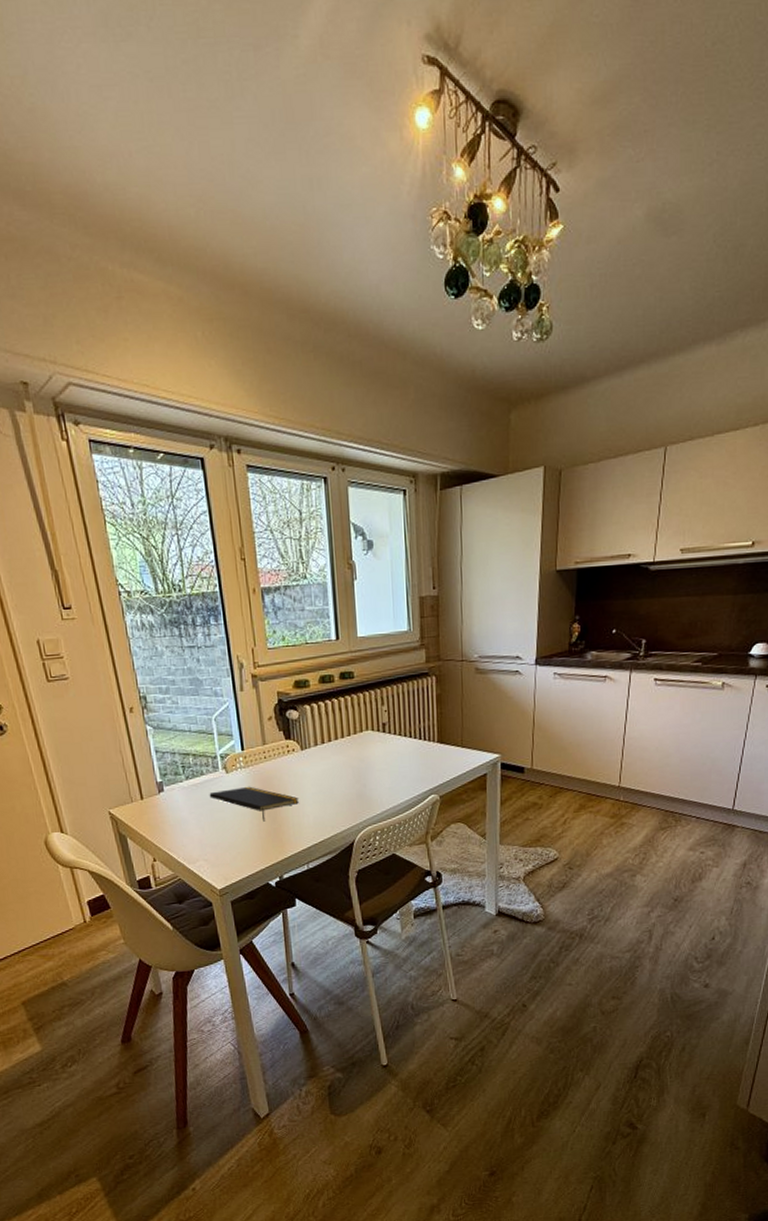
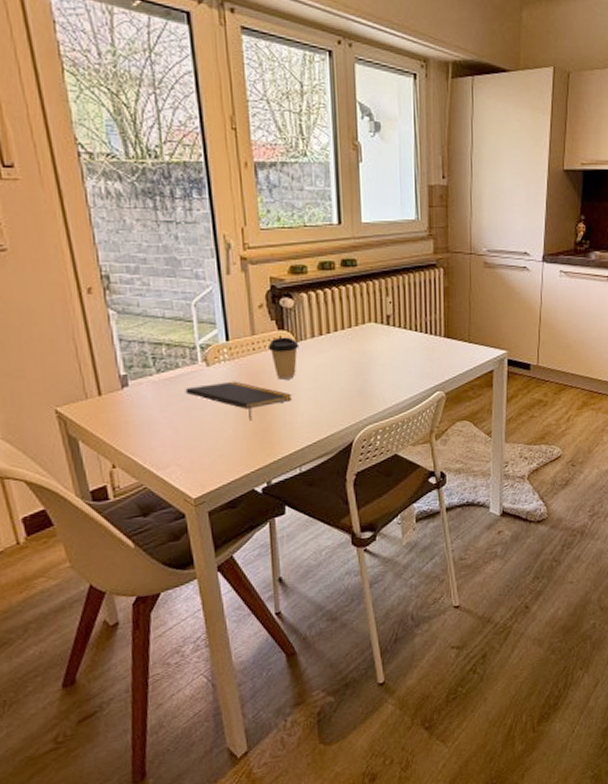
coffee cup: none [277,746,305,785] -> present [267,337,300,380]

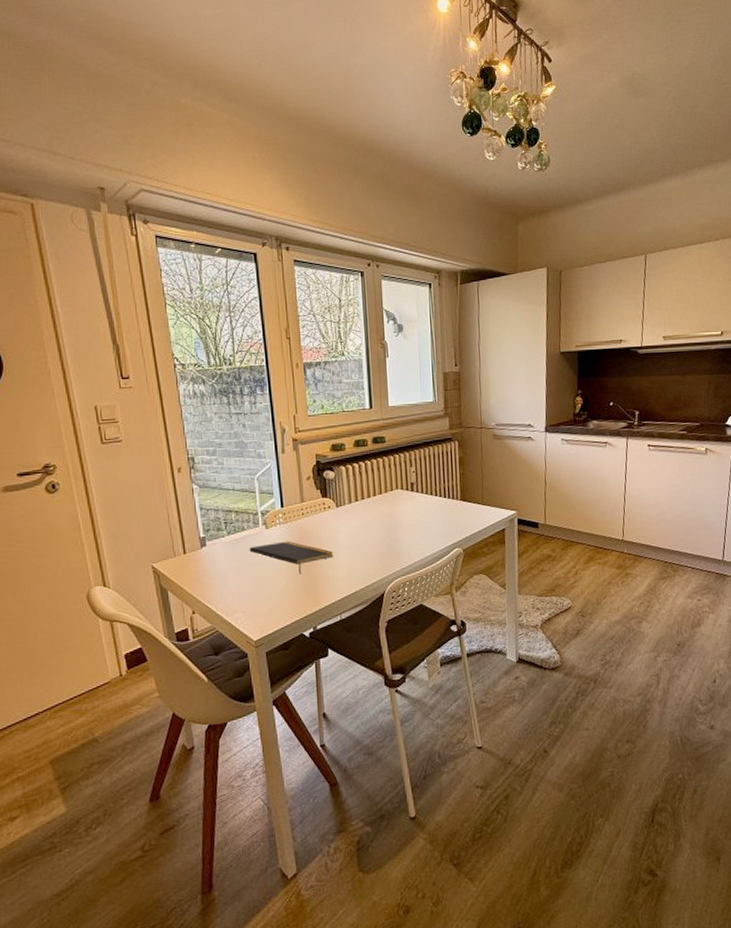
coffee cup: present [267,337,300,380] -> none [314,503,339,539]

